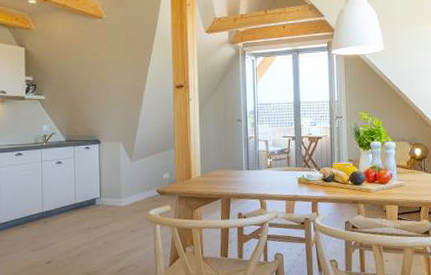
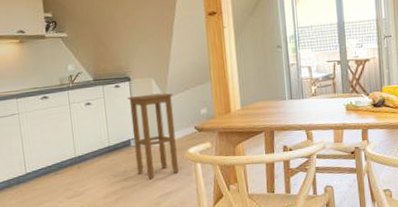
stool: none [96,156,139,237] -> present [128,93,179,179]

